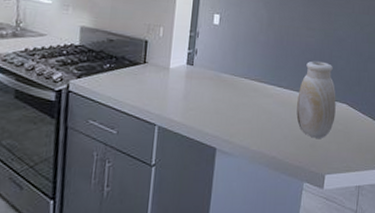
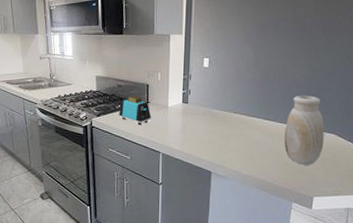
toaster: none [106,53,148,90] -> present [119,96,151,125]

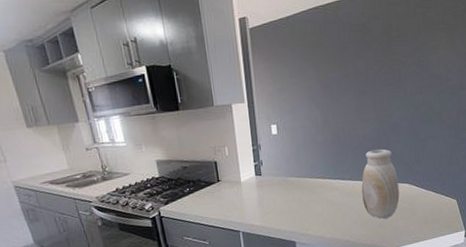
toaster: present [119,96,151,125] -> none [188,175,225,207]

